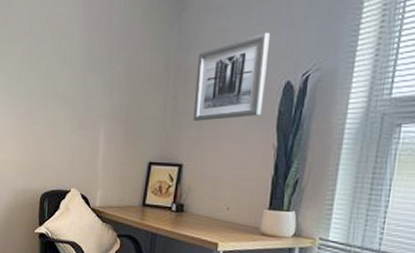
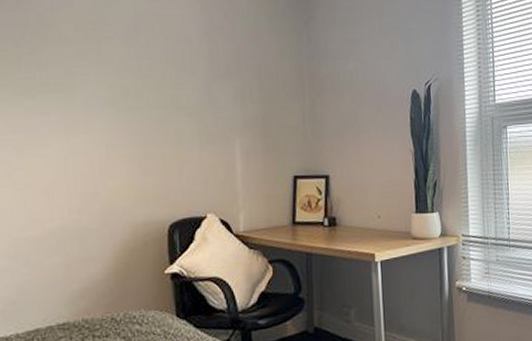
wall art: present [193,32,270,121] -> none [330,44,396,130]

